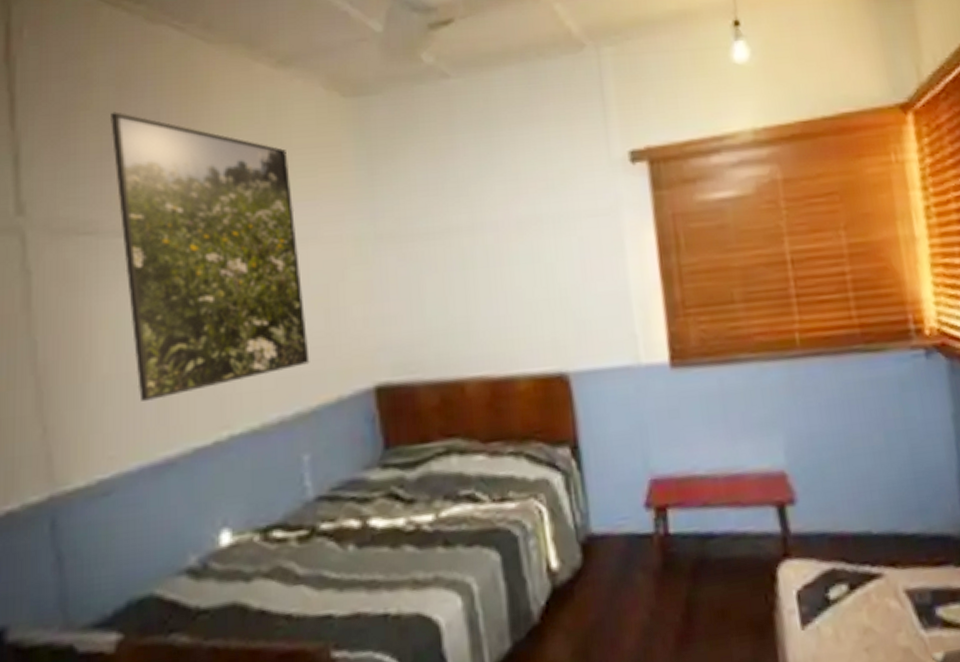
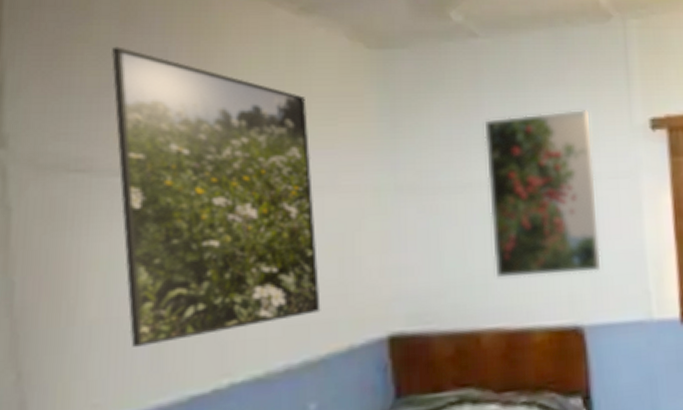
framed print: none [458,145,583,326] -> present [483,109,601,279]

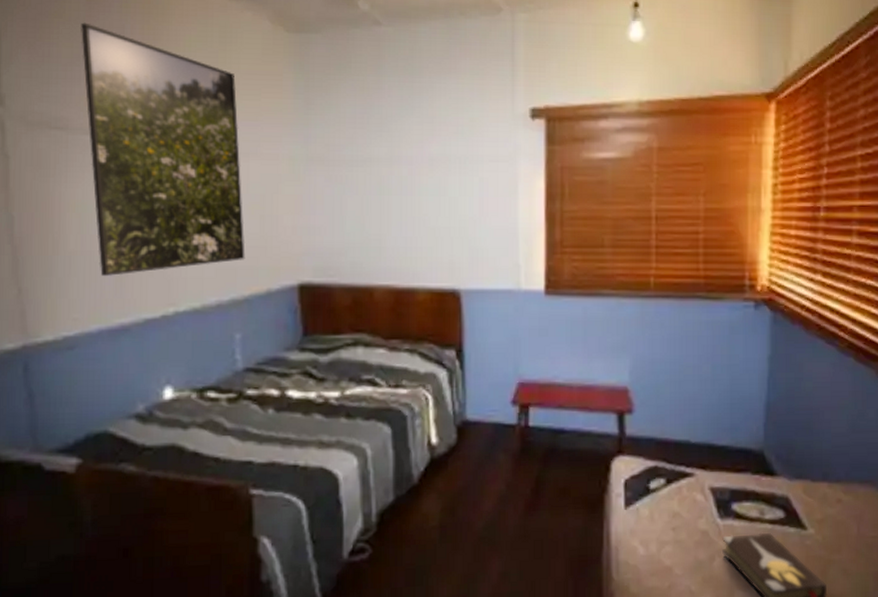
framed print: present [483,109,601,279] -> none [382,96,479,244]

